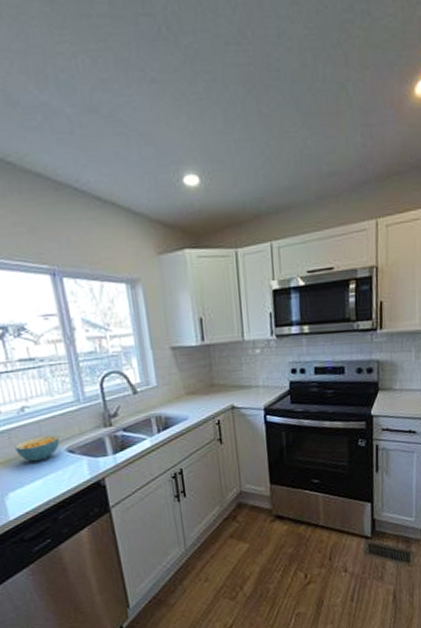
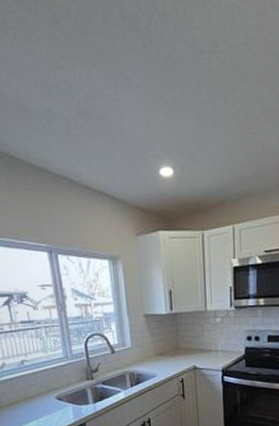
cereal bowl: present [15,435,60,462] -> none [15,385,51,406]

